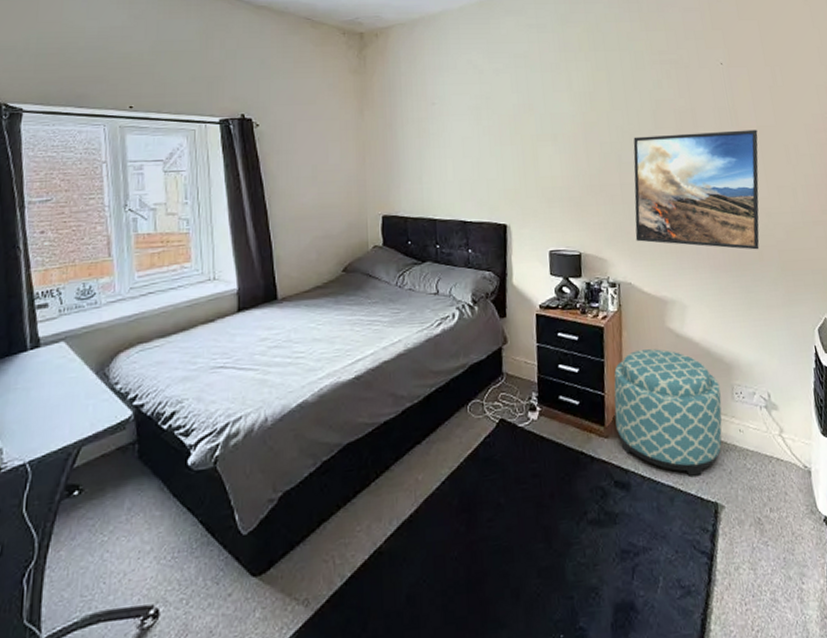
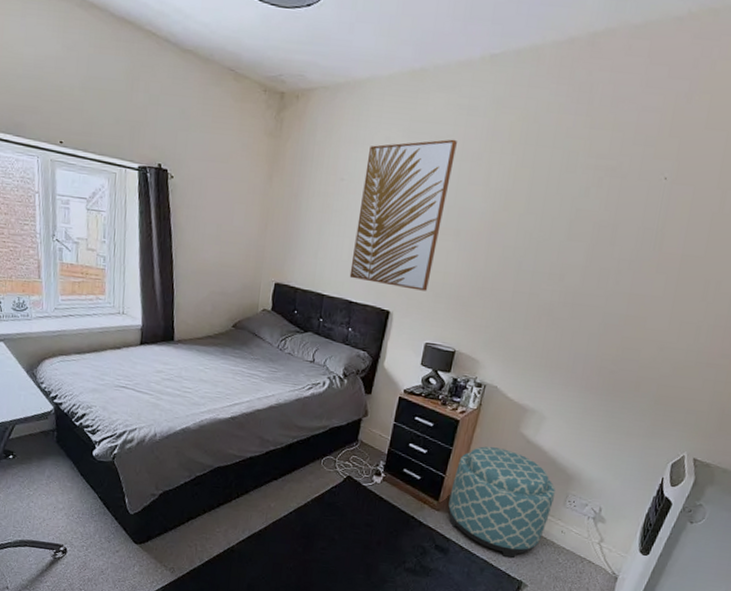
wall art: none [454,54,539,199] -> present [349,139,457,291]
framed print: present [633,129,760,250] -> none [513,245,681,380]

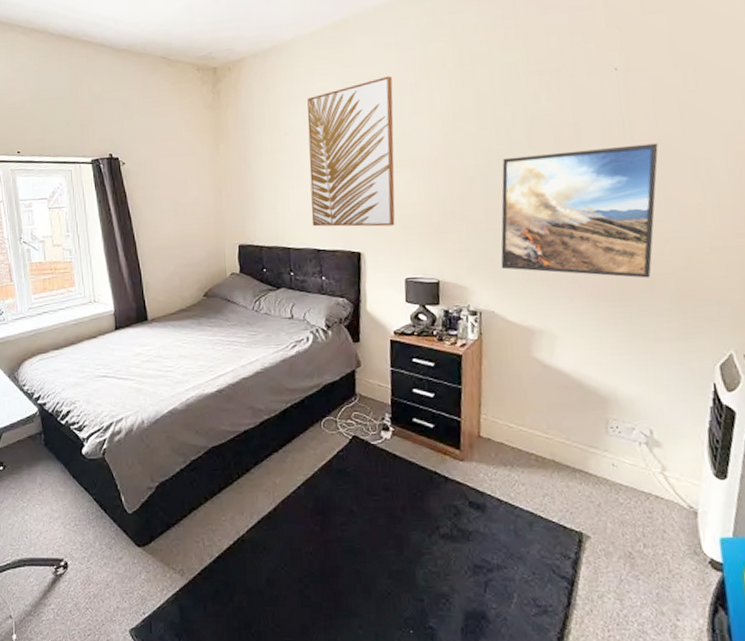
ottoman: present [448,446,556,558] -> none [471,378,593,506]
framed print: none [513,245,681,380] -> present [500,143,659,278]

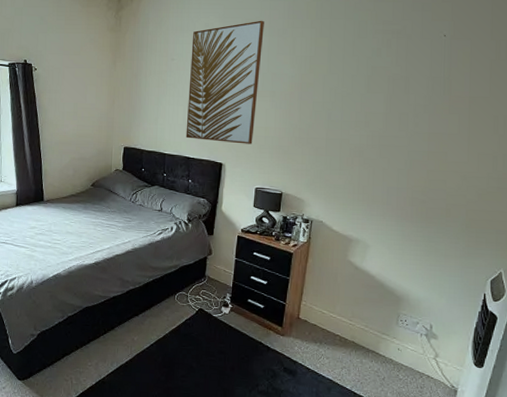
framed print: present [500,143,659,278] -> none [332,99,469,207]

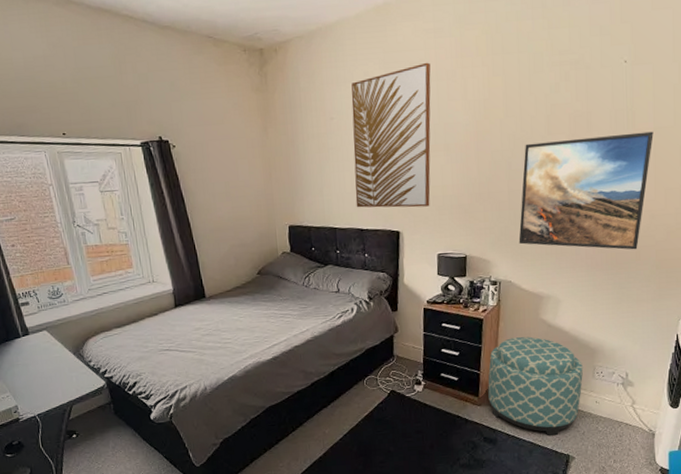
ottoman: none [292,275,388,377] -> present [488,336,584,436]
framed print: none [332,99,469,207] -> present [518,131,654,250]

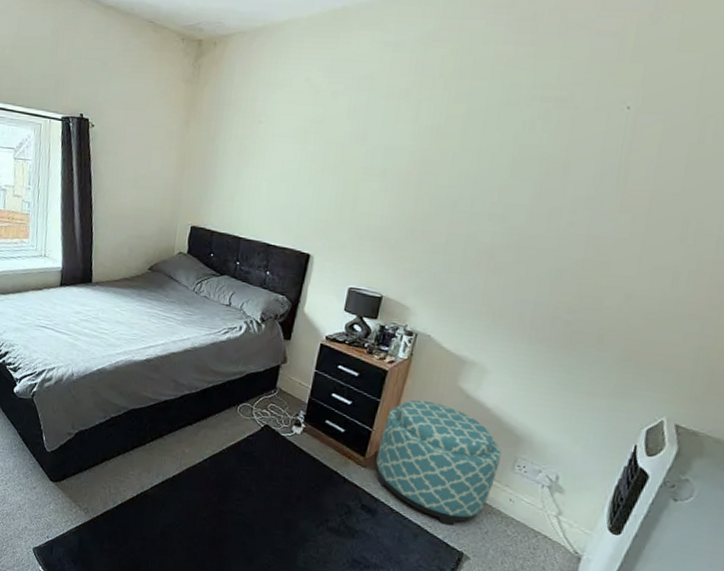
wall art: present [351,62,431,208] -> none [267,76,382,234]
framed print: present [518,131,654,250] -> none [448,184,651,332]

